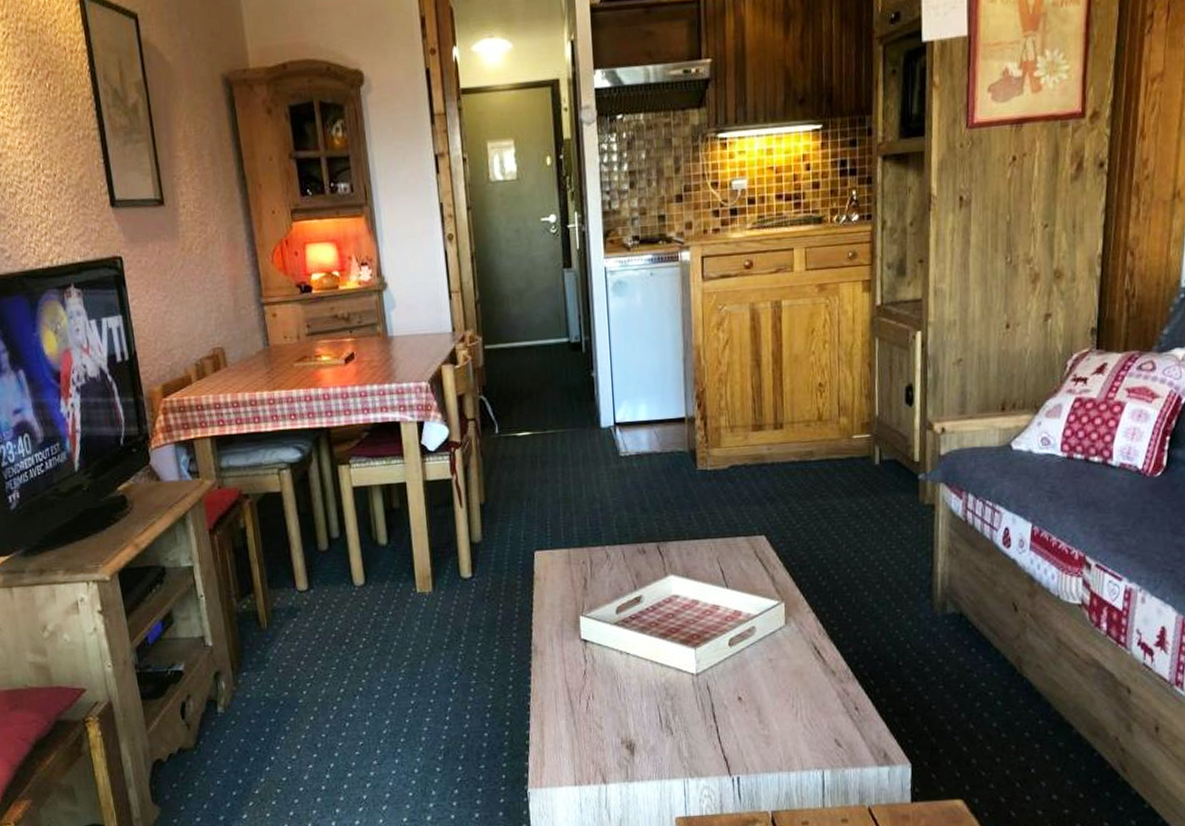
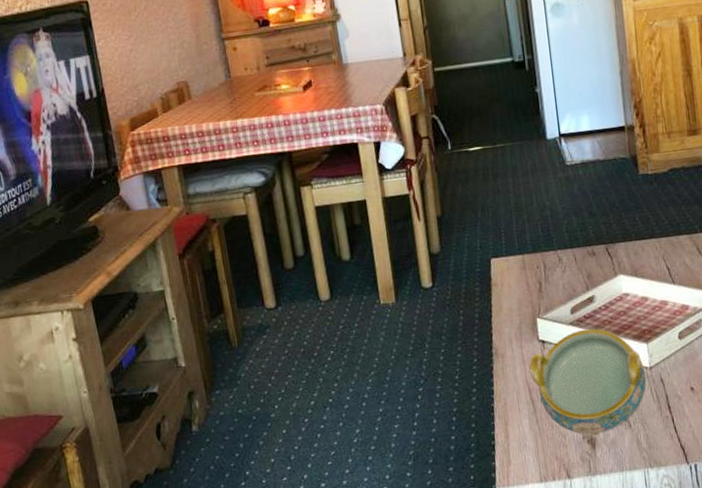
decorative bowl: none [568,630,692,741] -> present [528,328,647,435]

